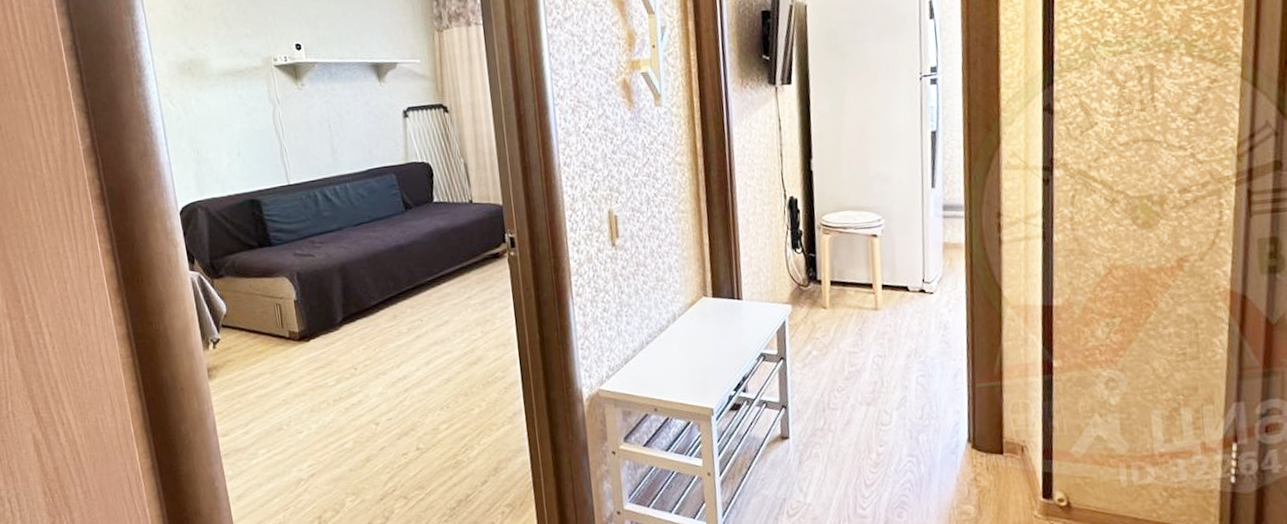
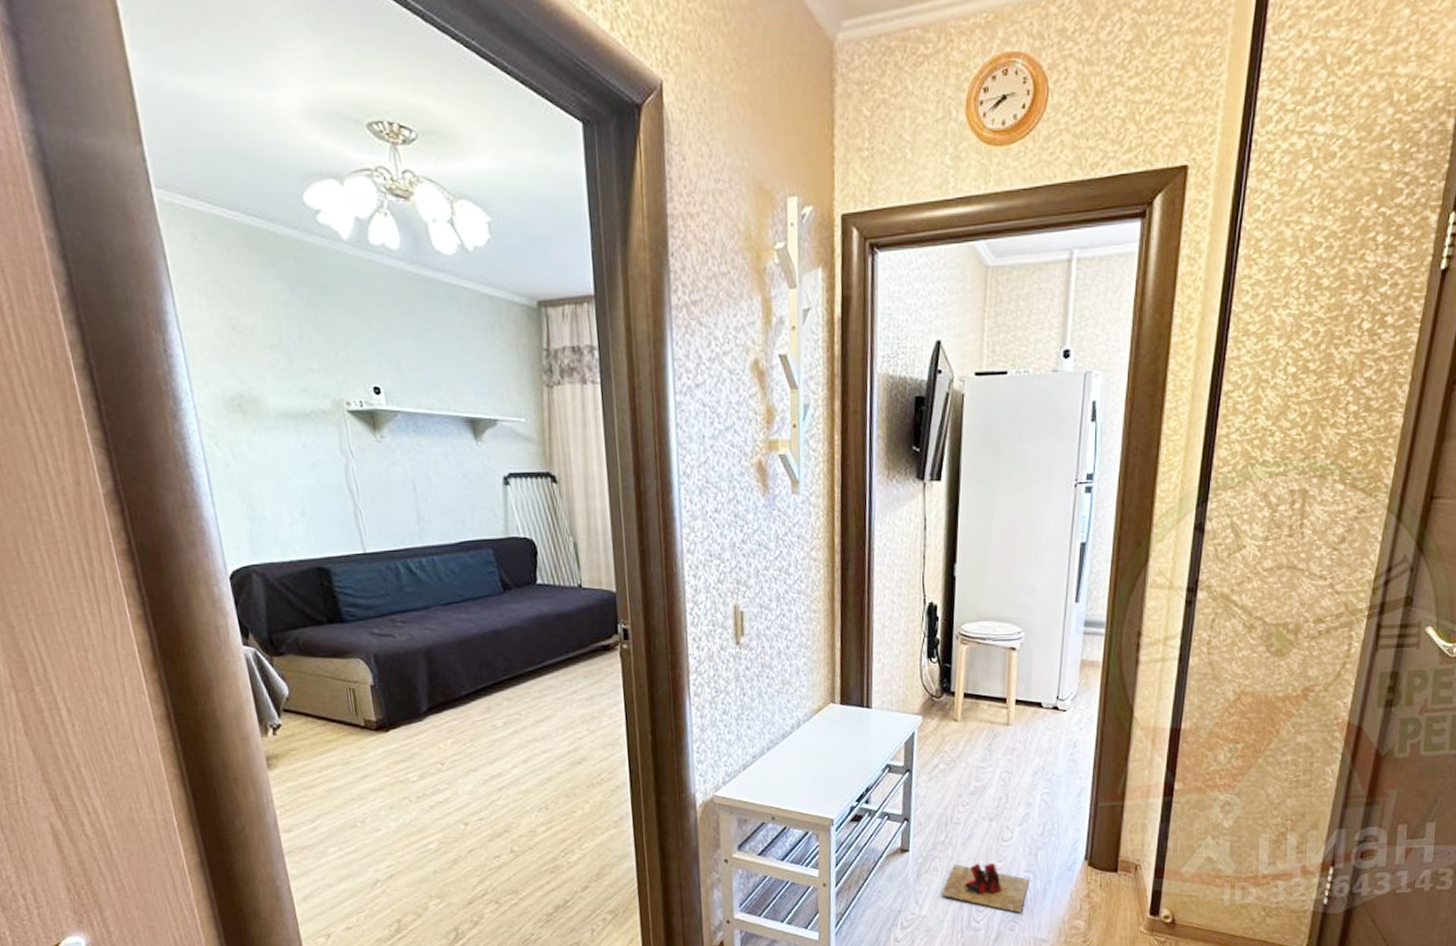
slippers: none [823,447,913,499] -> present [940,862,1030,913]

